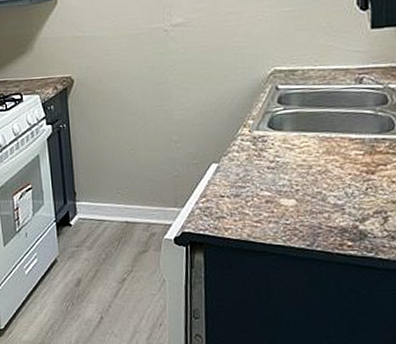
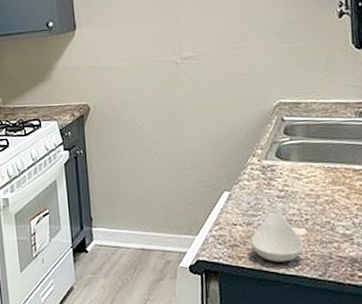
spoon rest: none [238,183,293,233] -> present [250,211,304,262]

